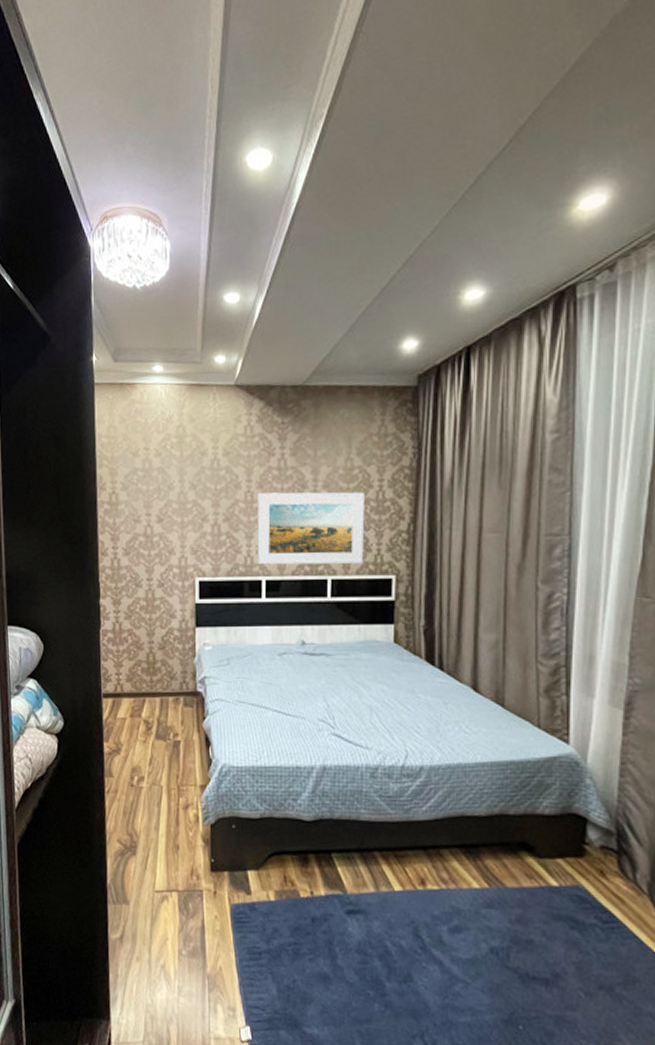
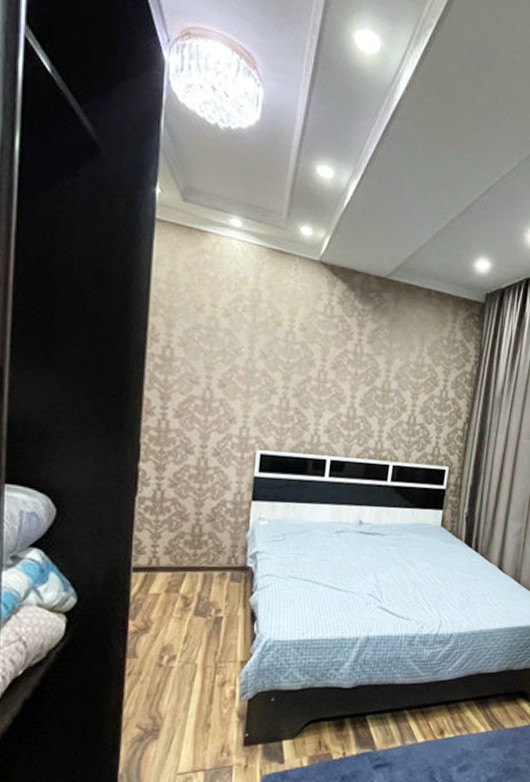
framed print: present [257,492,365,565] -> none [324,374,431,454]

